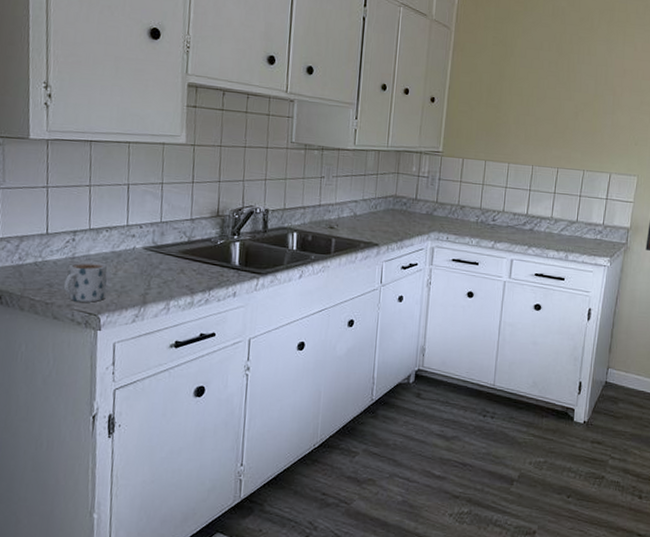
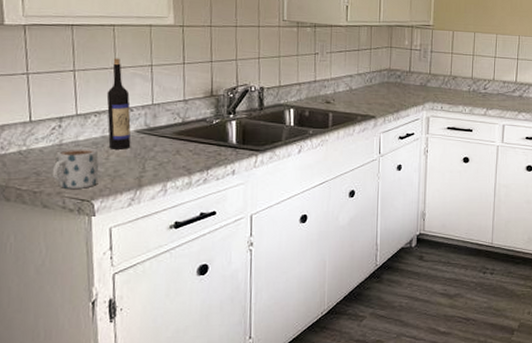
wine bottle: none [117,174,140,266] -> present [106,58,131,149]

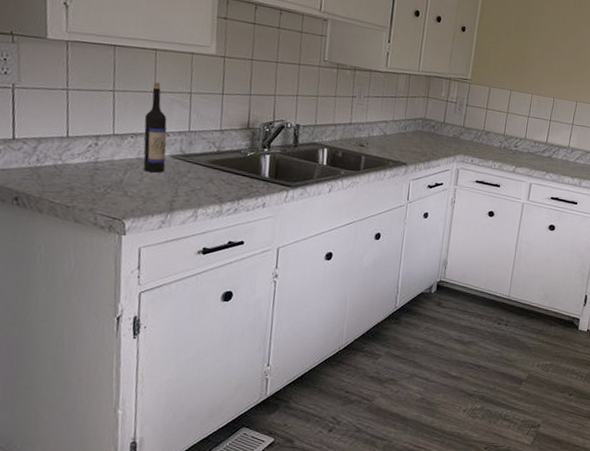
mug: present [52,147,99,189] -> none [85,166,133,207]

